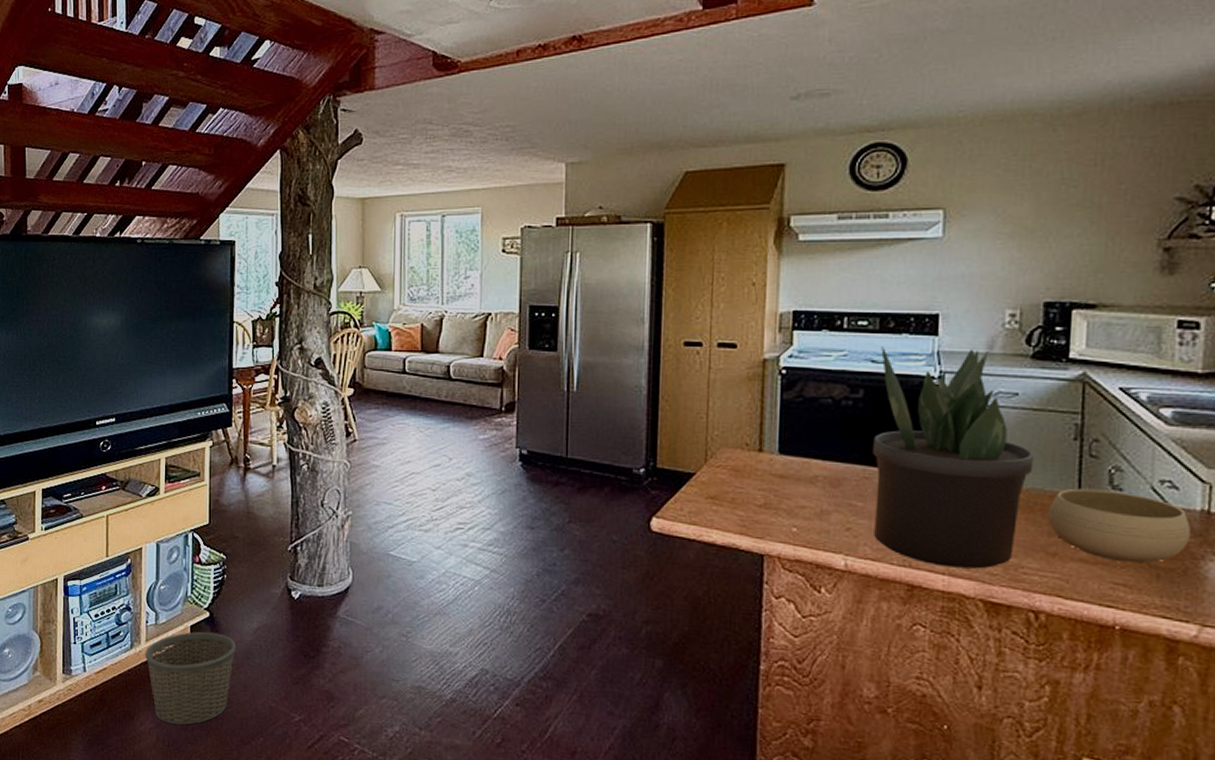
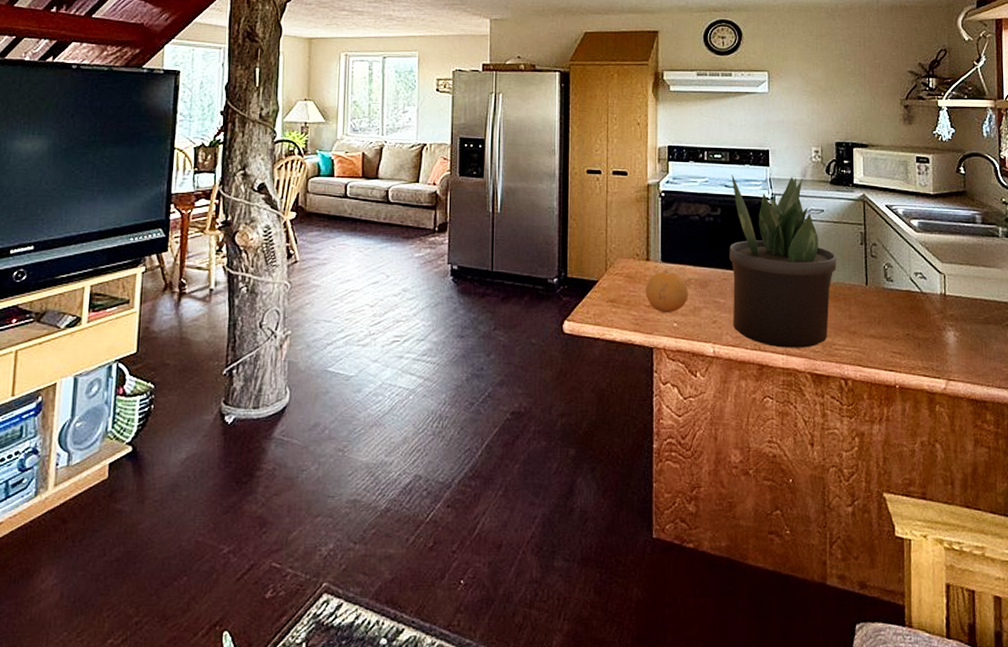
basket: present [145,631,237,725] -> none [52,468,162,577]
fruit: none [756,464,814,516] -> present [646,271,688,313]
bowl: present [1048,488,1190,563] -> none [848,281,935,336]

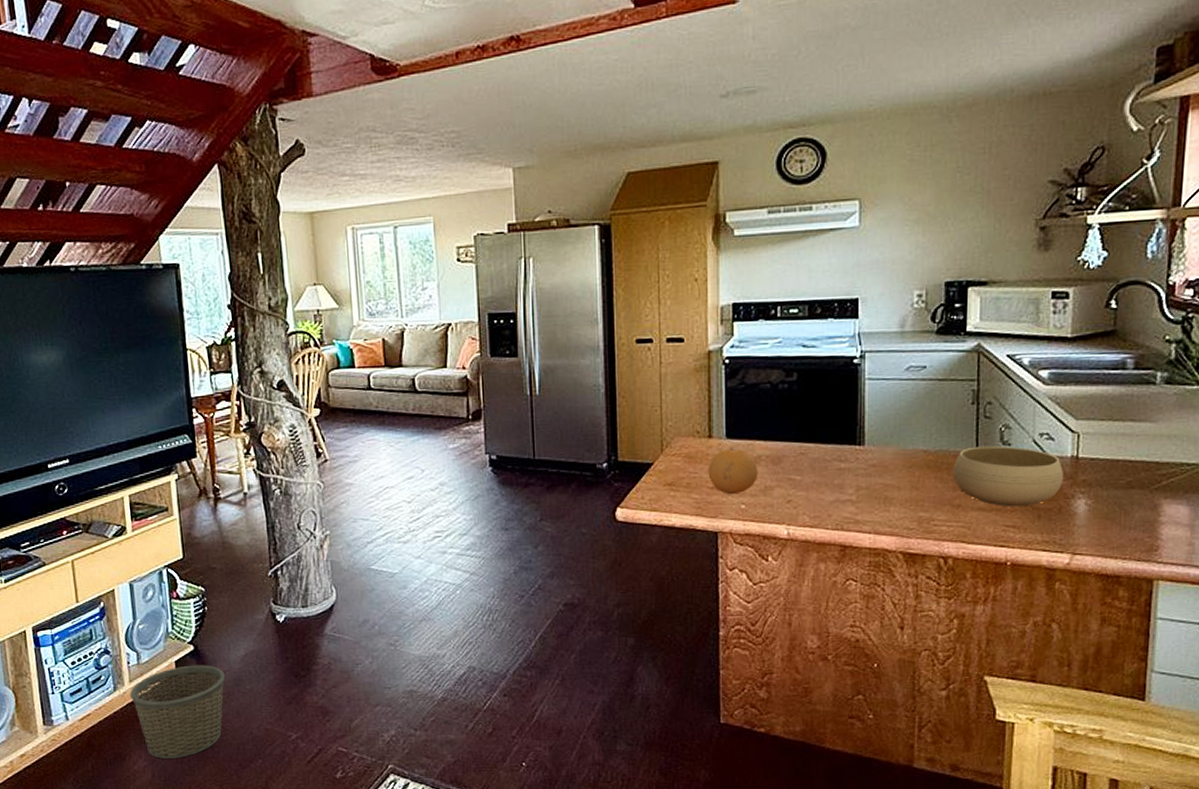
basket: none [52,468,162,577] -> present [130,665,226,760]
planter: present [729,174,837,348] -> none [807,329,940,527]
bowl: none [848,281,935,336] -> present [952,445,1063,507]

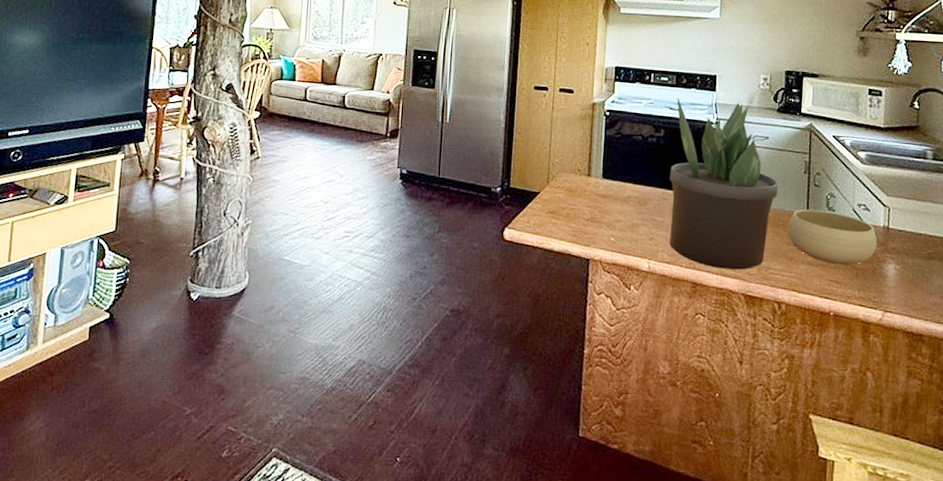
basket: present [130,665,226,760] -> none [41,332,134,423]
fruit: present [708,448,758,495] -> none [585,187,627,228]
planter: none [807,329,940,527] -> present [669,97,779,270]

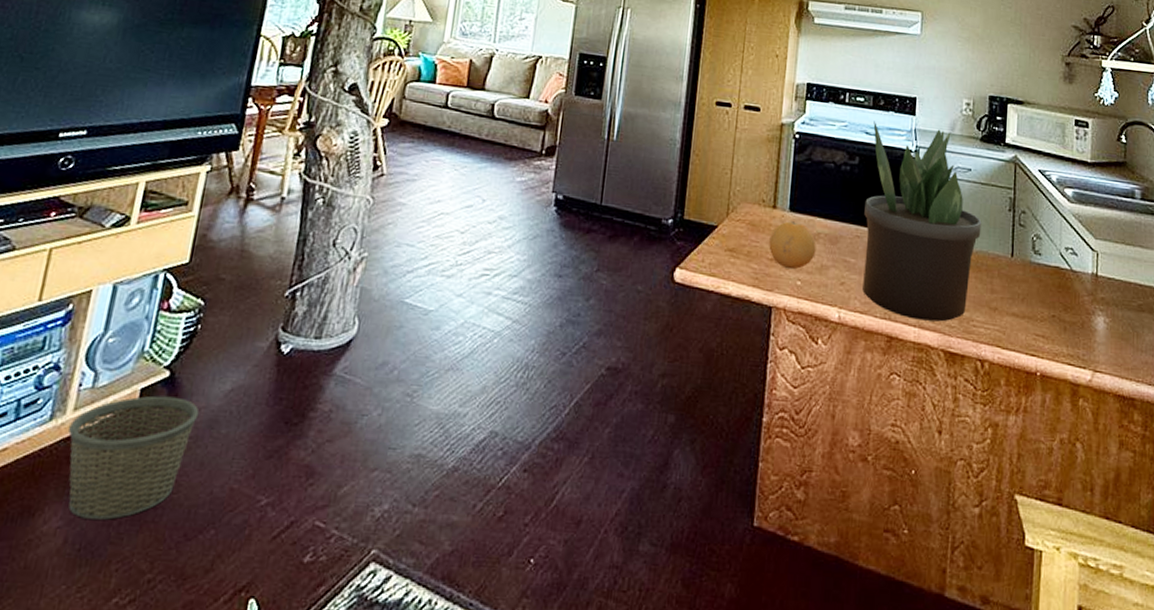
basket: none [41,332,134,423] -> present [68,395,200,521]
fruit: none [585,187,627,228] -> present [769,221,816,270]
bowl: present [787,209,877,265] -> none [991,252,1085,318]

